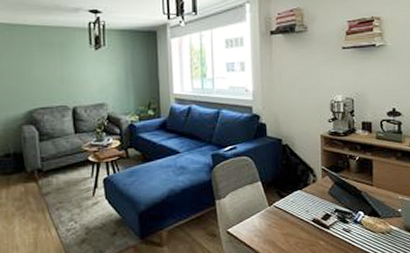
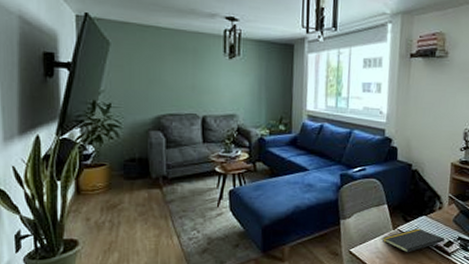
notepad: none [258,203,322,229] -> present [382,228,445,253]

